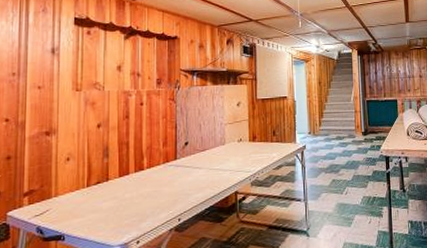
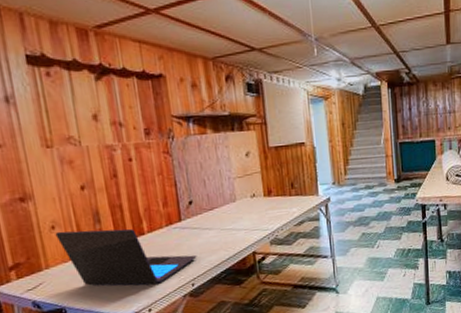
laptop: none [69,163,186,218] -> present [55,228,197,286]

